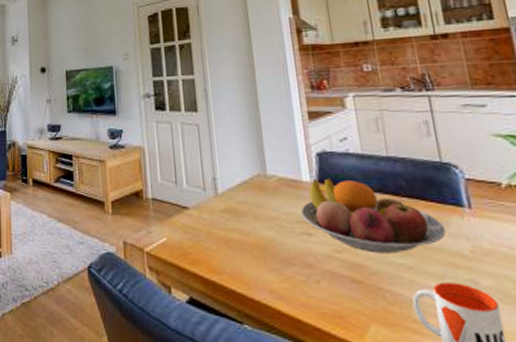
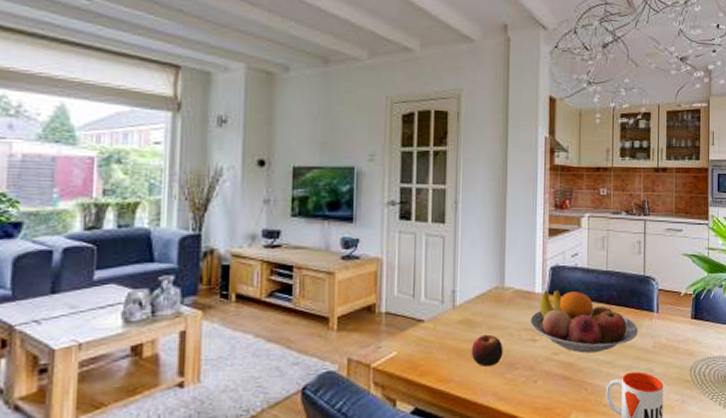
apple: none [239,225,276,260] -> present [471,334,503,366]

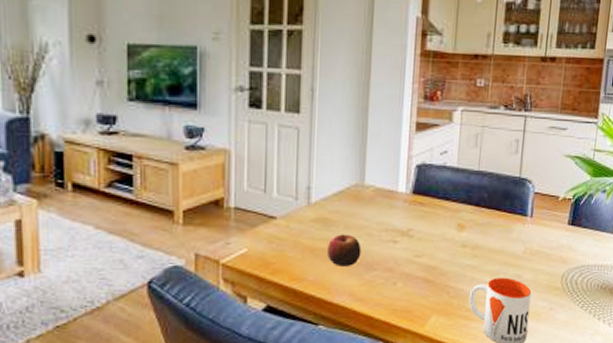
fruit bowl: present [530,289,639,353] -> none [391,189,509,257]

